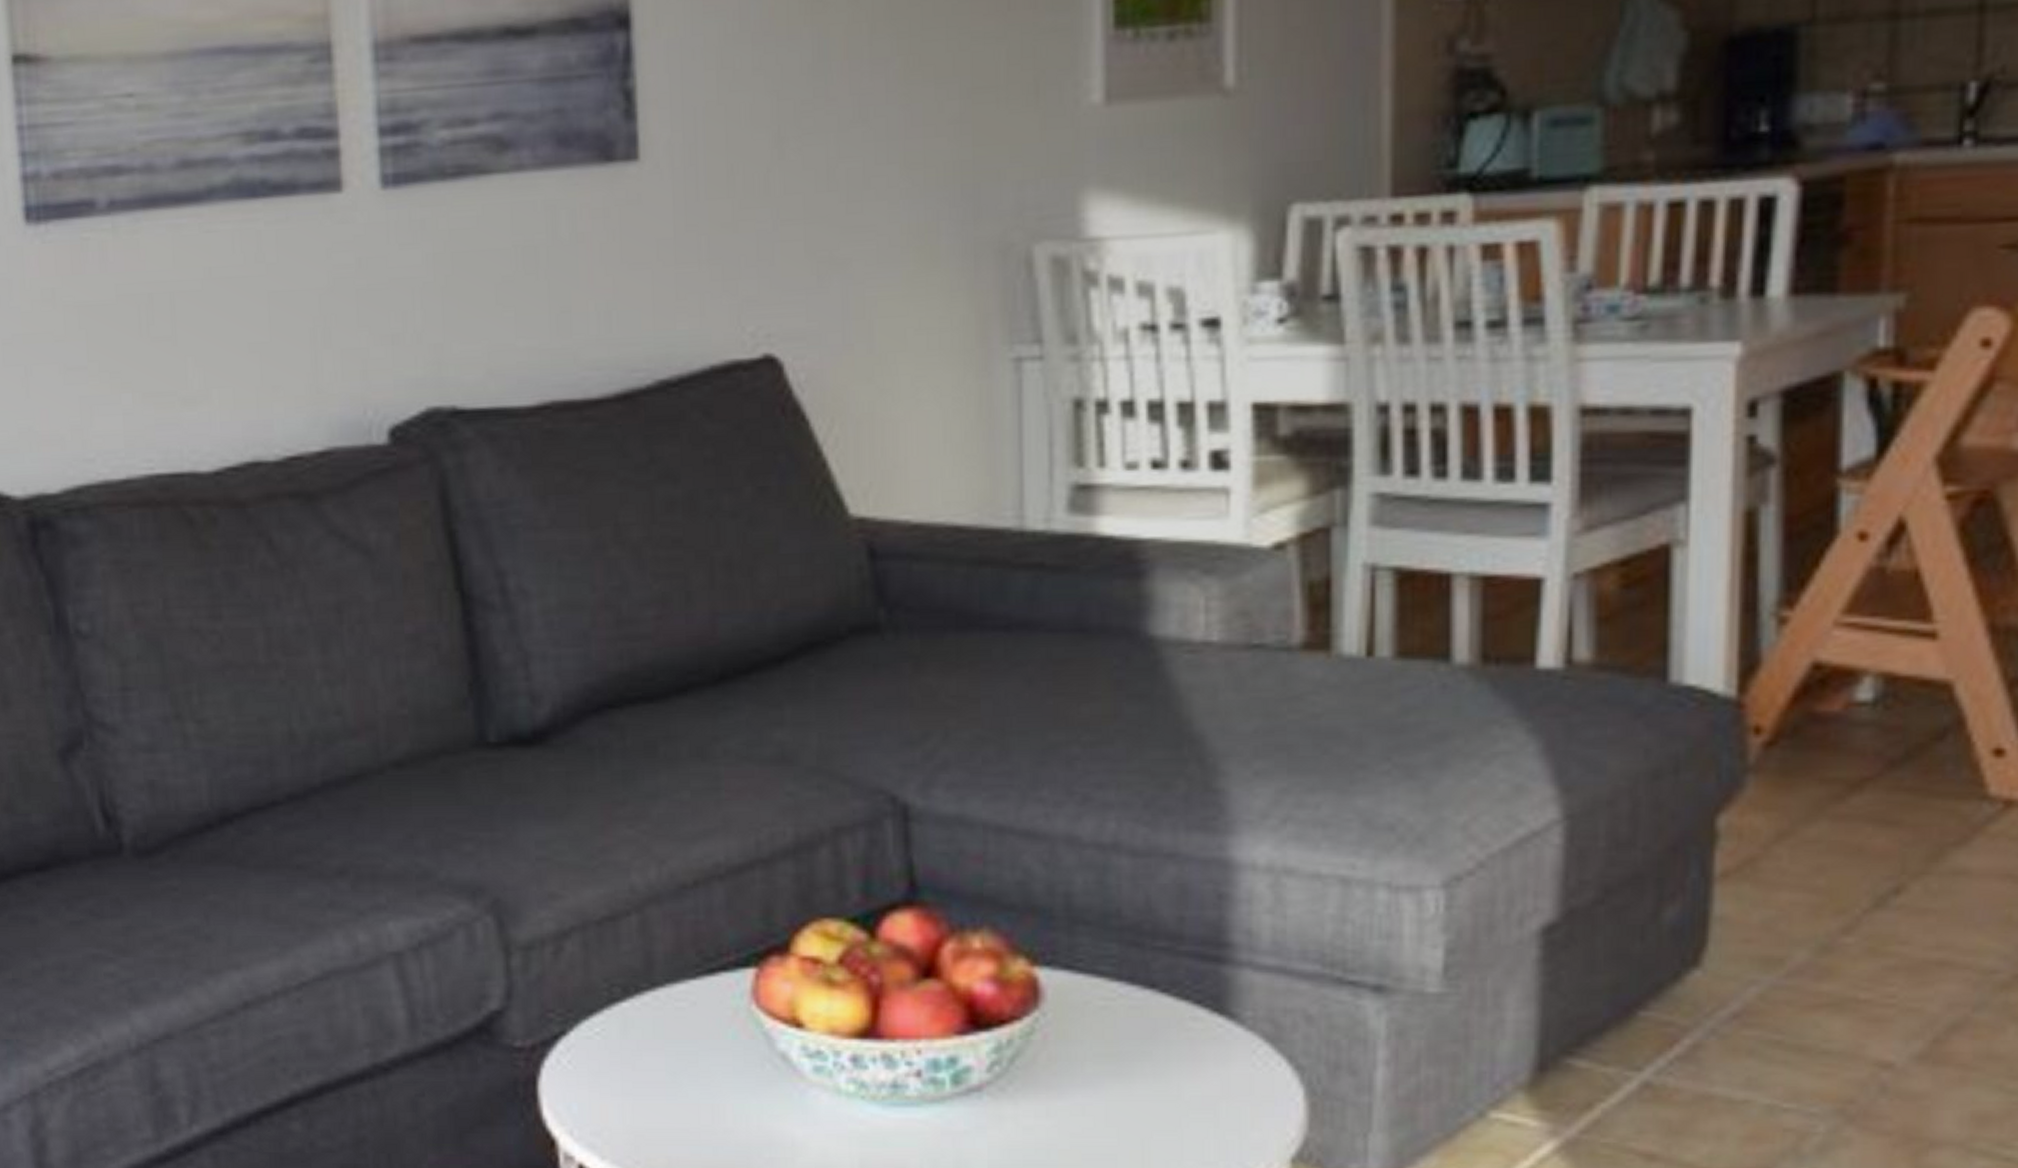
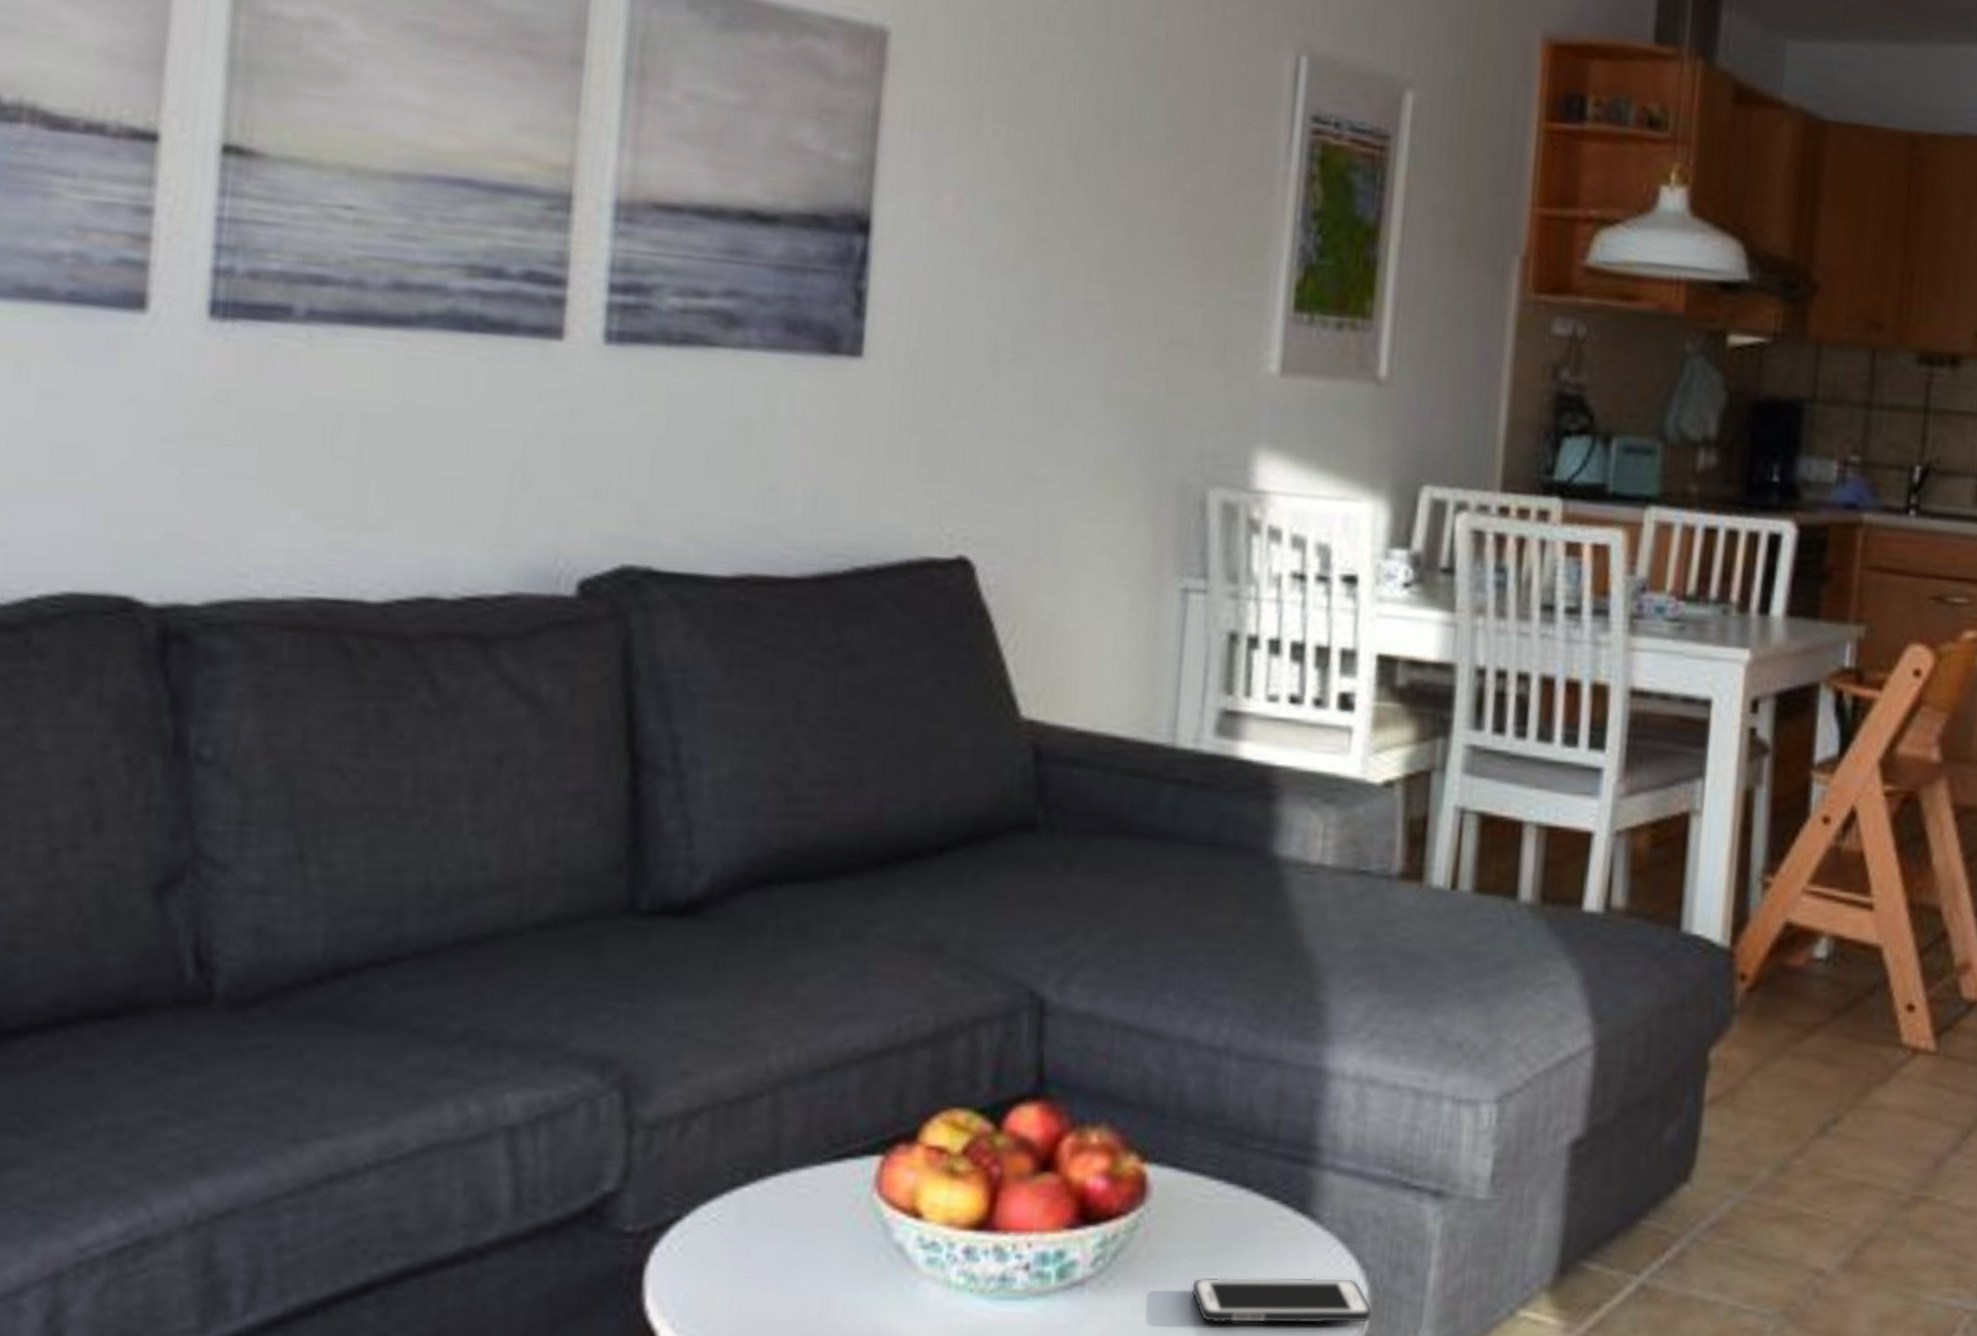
cell phone: none [1100,1080,1311,1128] -> present [1191,1277,1373,1323]

